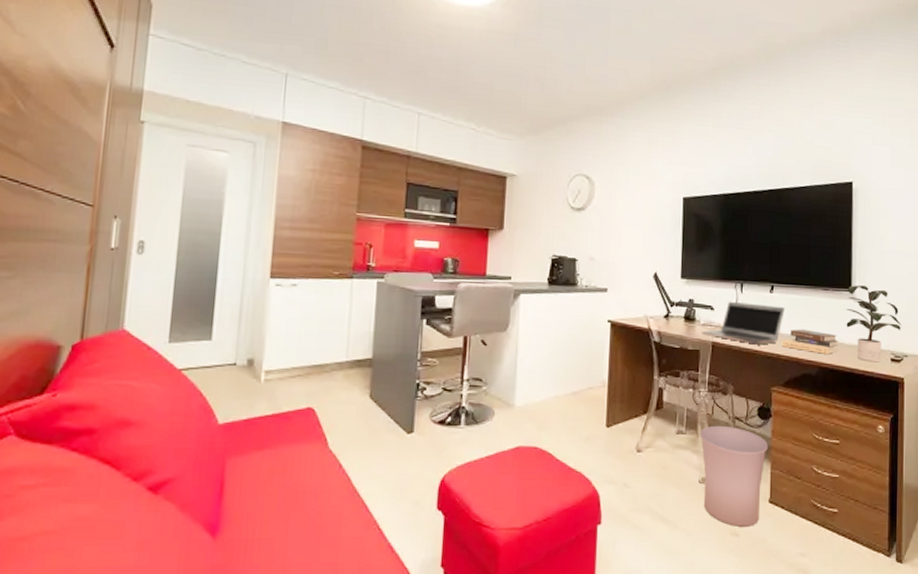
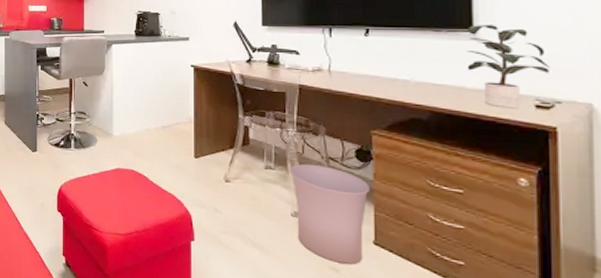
laptop: present [701,301,785,345] -> none [287,45,384,88]
books: present [782,329,838,354] -> none [383,72,457,99]

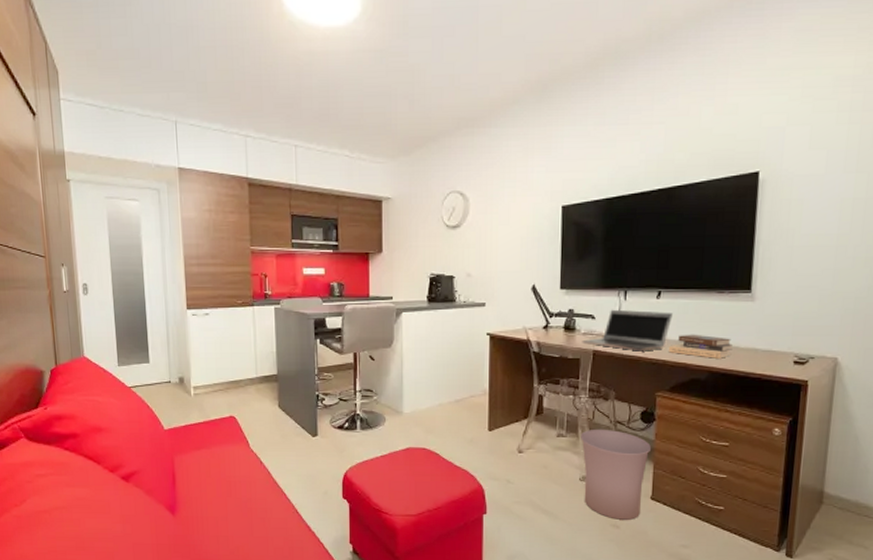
laptop: none [287,45,384,88] -> present [582,309,673,352]
books: none [383,72,457,99] -> present [669,334,733,358]
potted plant: present [467,25,551,109] -> none [742,286,810,365]

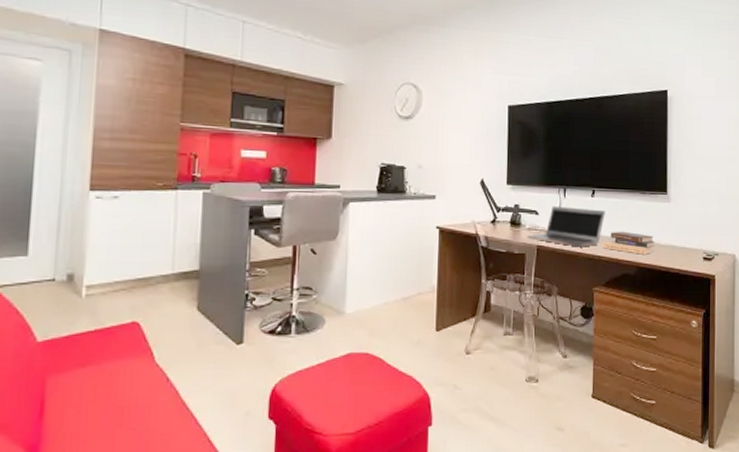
waste bin: present [581,429,651,520] -> none [527,325,590,422]

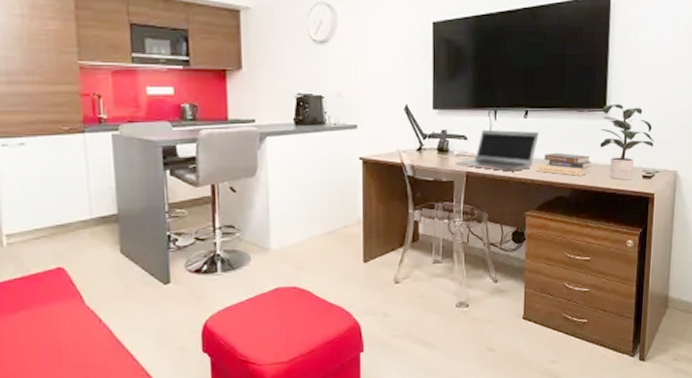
potted plant: none [662,188,713,261] -> present [600,104,655,181]

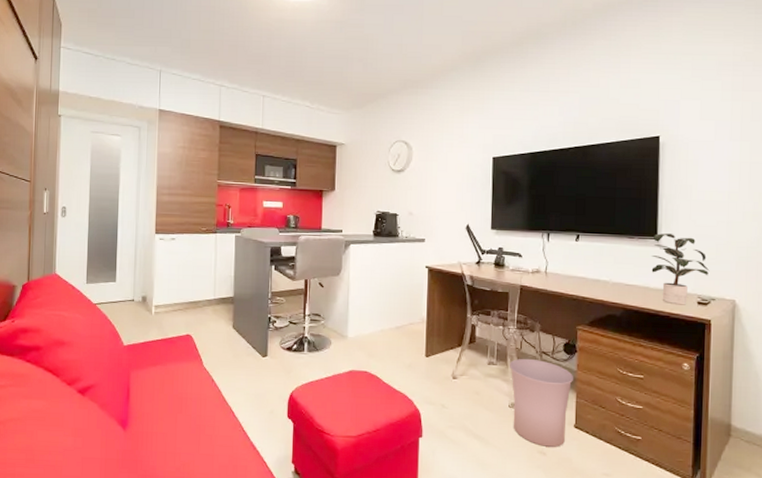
laptop: present [455,129,539,172] -> none [510,249,590,288]
waste bin: none [456,252,522,343] -> present [510,358,573,447]
books: present [536,152,592,176] -> none [587,274,643,297]

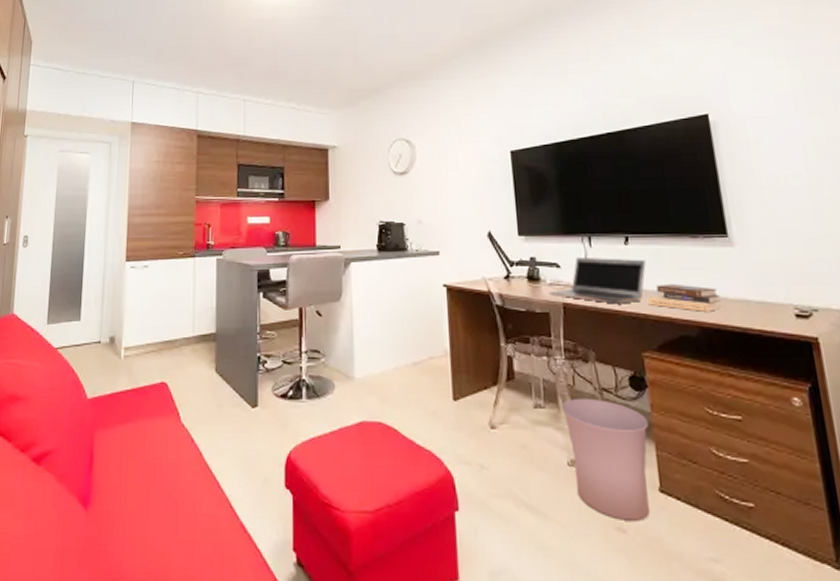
laptop: none [510,249,590,288] -> present [549,256,646,304]
books: none [587,274,643,297] -> present [648,283,721,312]
potted plant: present [651,233,710,305] -> none [722,229,804,320]

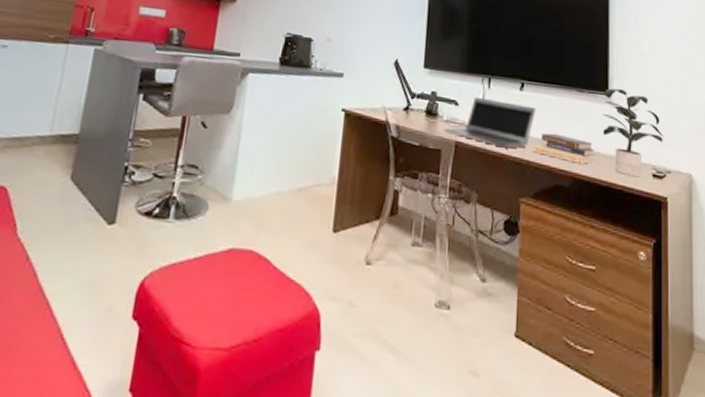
waste bin: present [562,398,650,521] -> none [438,238,515,365]
potted plant: none [722,229,804,320] -> present [603,88,664,178]

